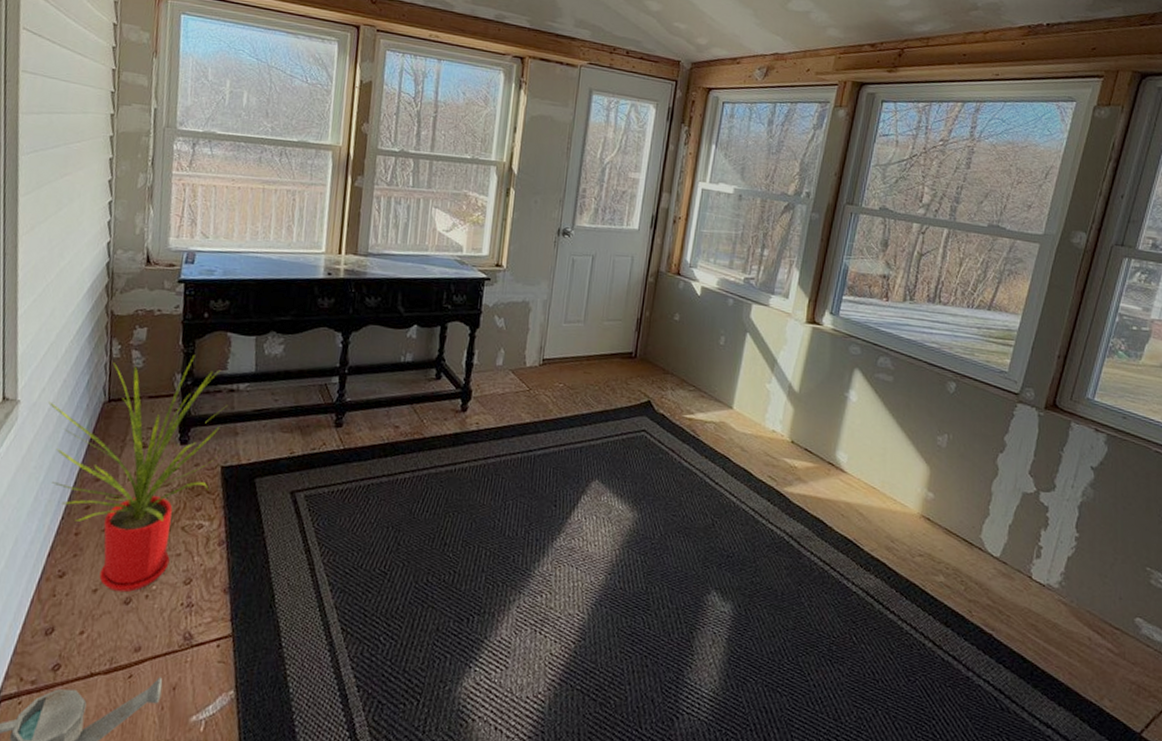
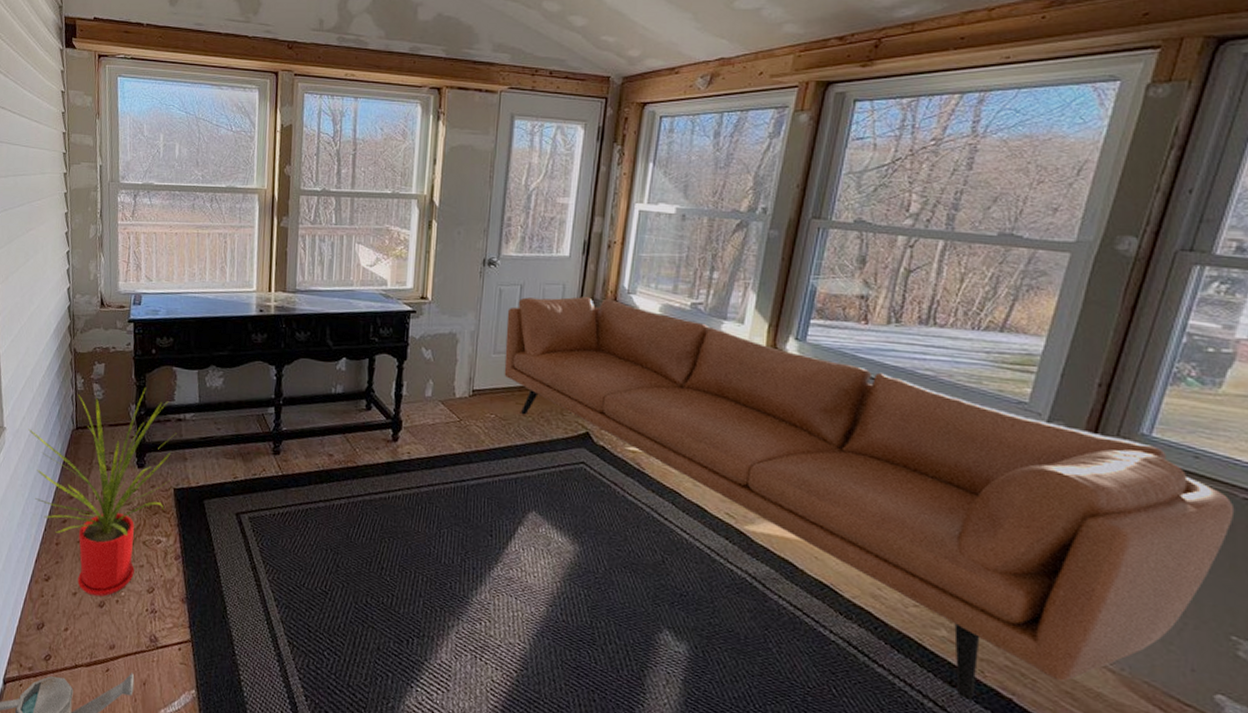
leather: none [573,268,1150,638] -> present [504,297,1235,700]

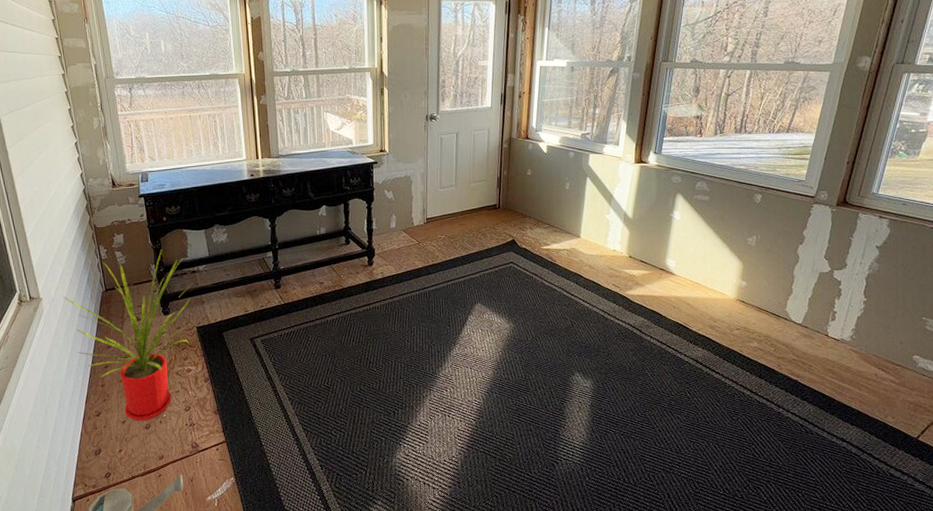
leather: present [504,297,1235,700] -> none [448,137,926,385]

